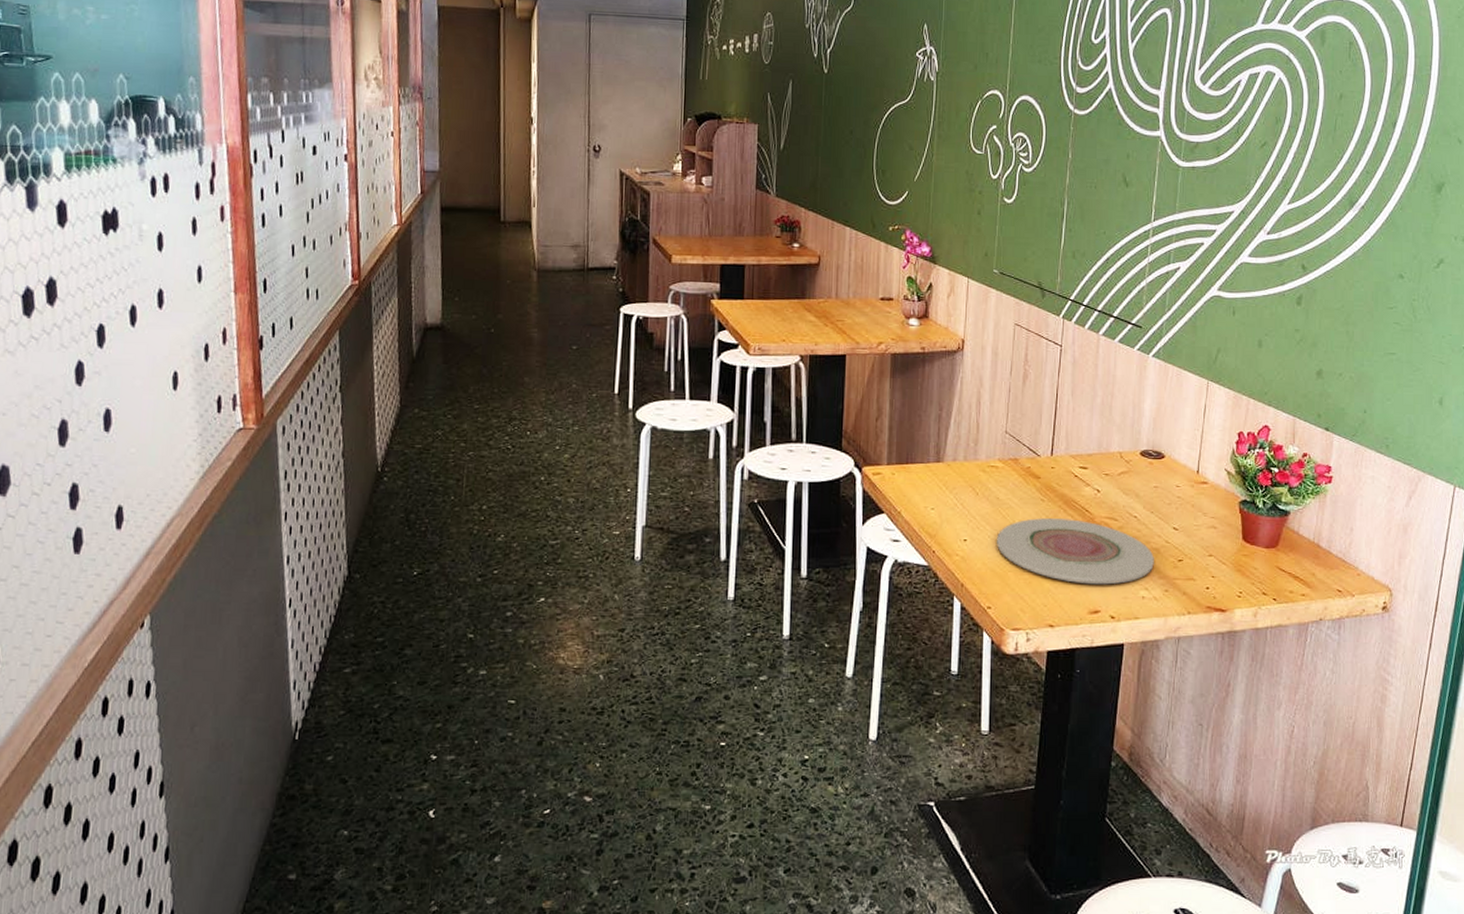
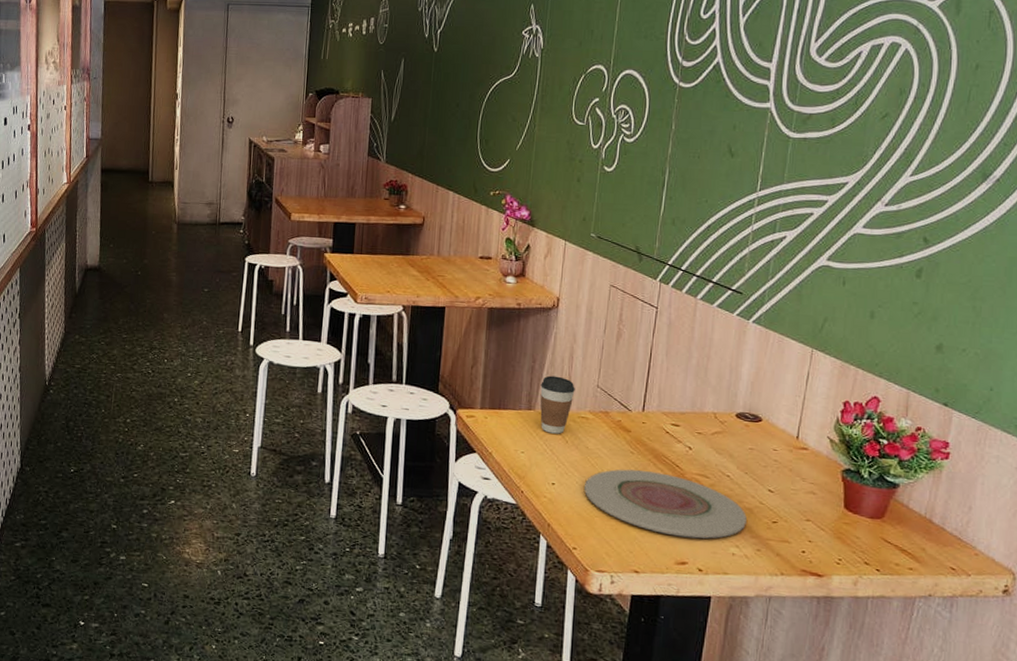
coffee cup: none [948,424,984,486] -> present [540,375,575,434]

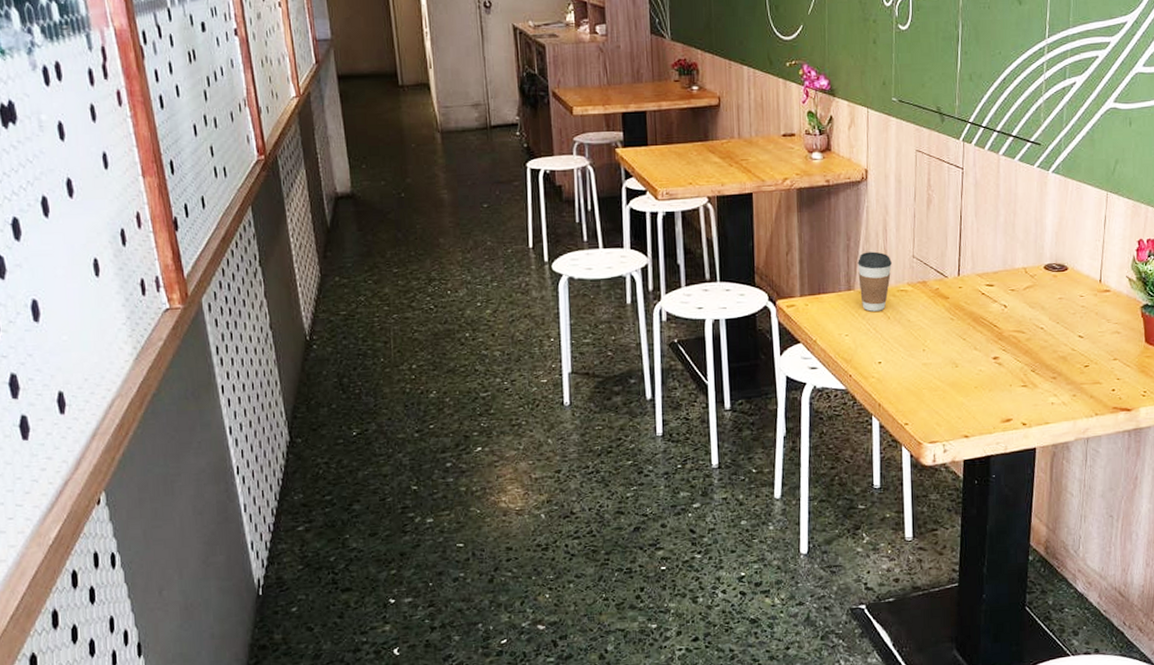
plate: present [584,469,747,539] -> none [910,335,1062,395]

